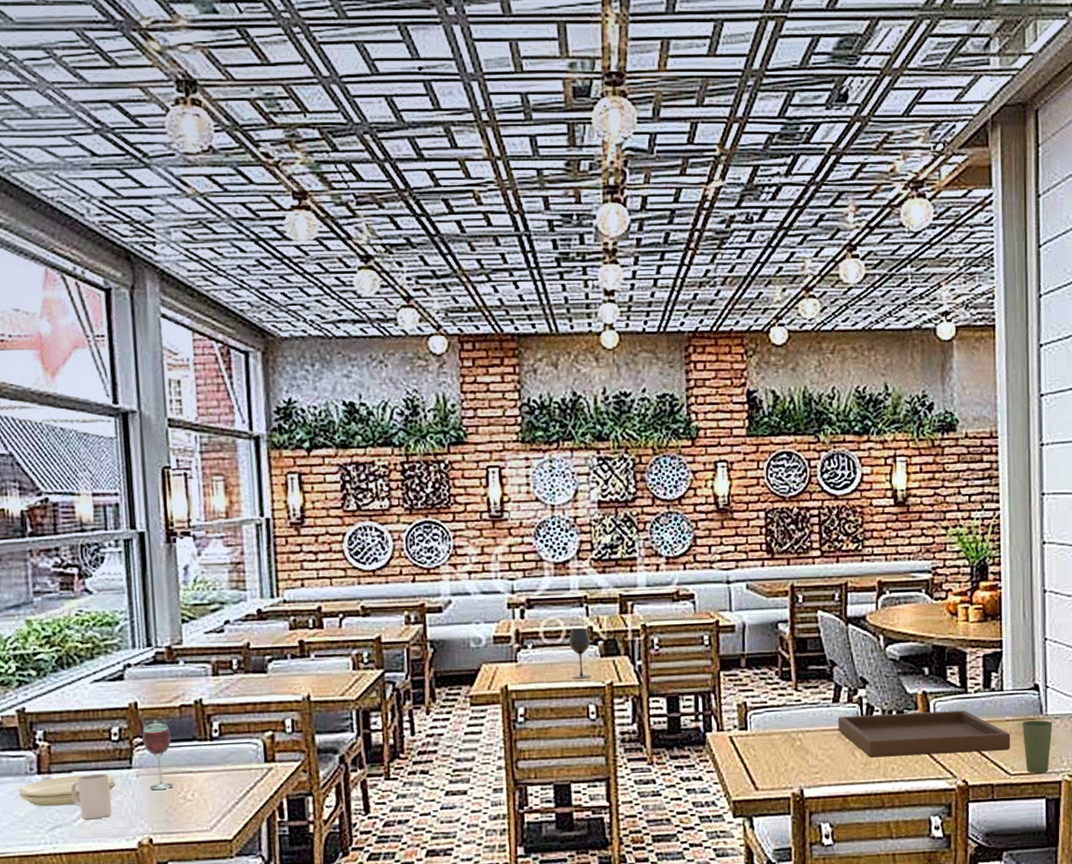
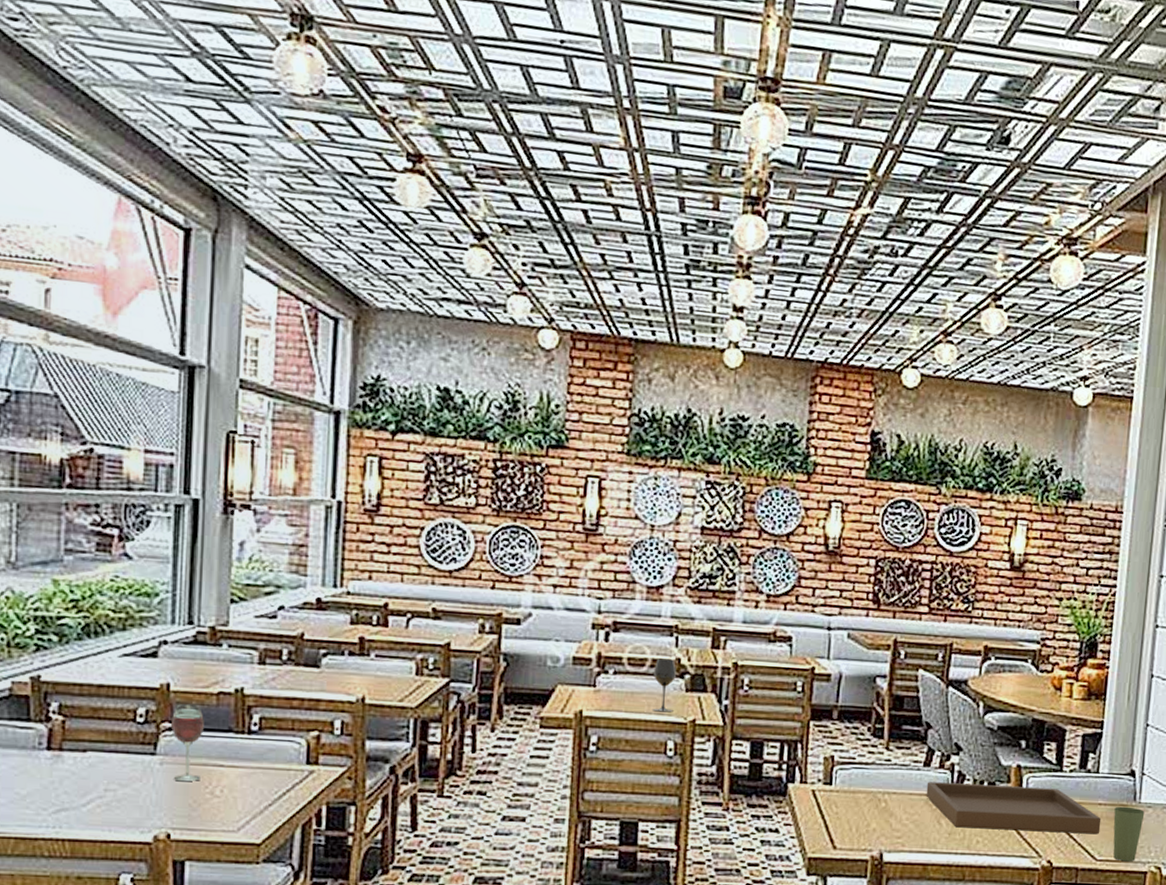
plate: present [18,775,116,807] -> none [22,755,136,788]
cup: present [70,773,112,820] -> none [82,756,128,807]

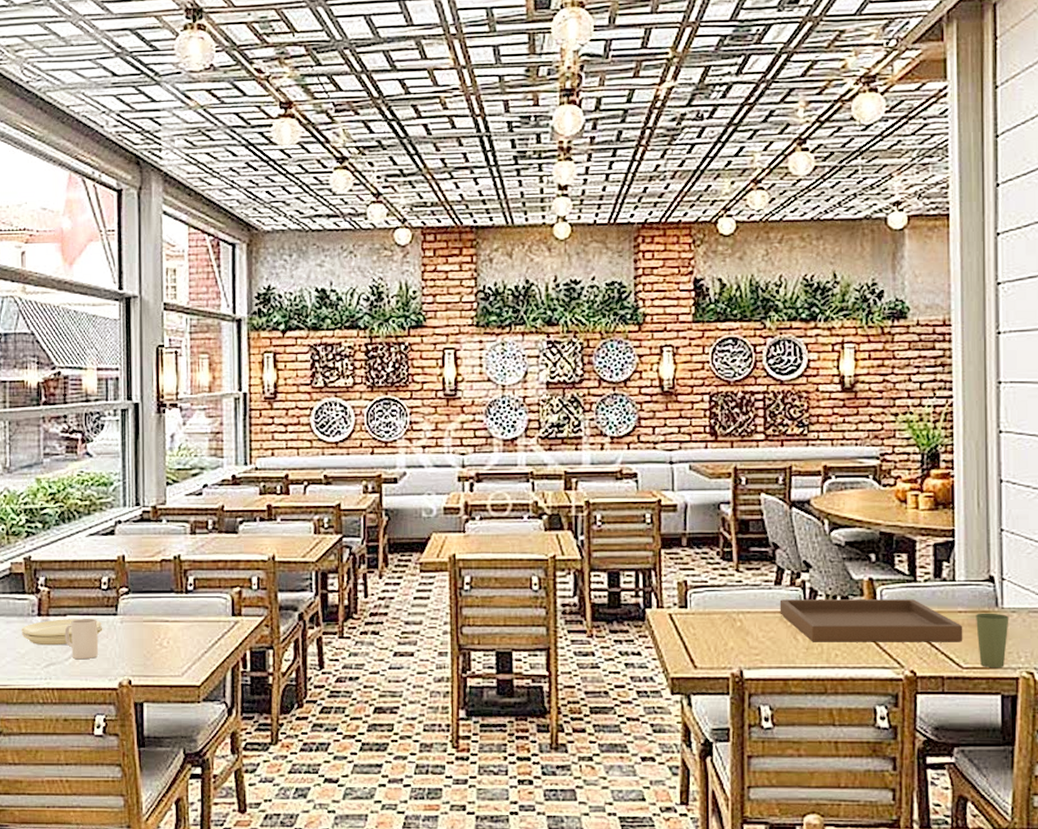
plate: none [22,755,136,788] -> present [21,619,103,646]
cup: none [82,756,128,807] -> present [64,618,98,660]
wineglass: present [171,703,204,782] -> none [128,571,152,636]
wineglass: present [653,658,676,713] -> none [515,503,535,551]

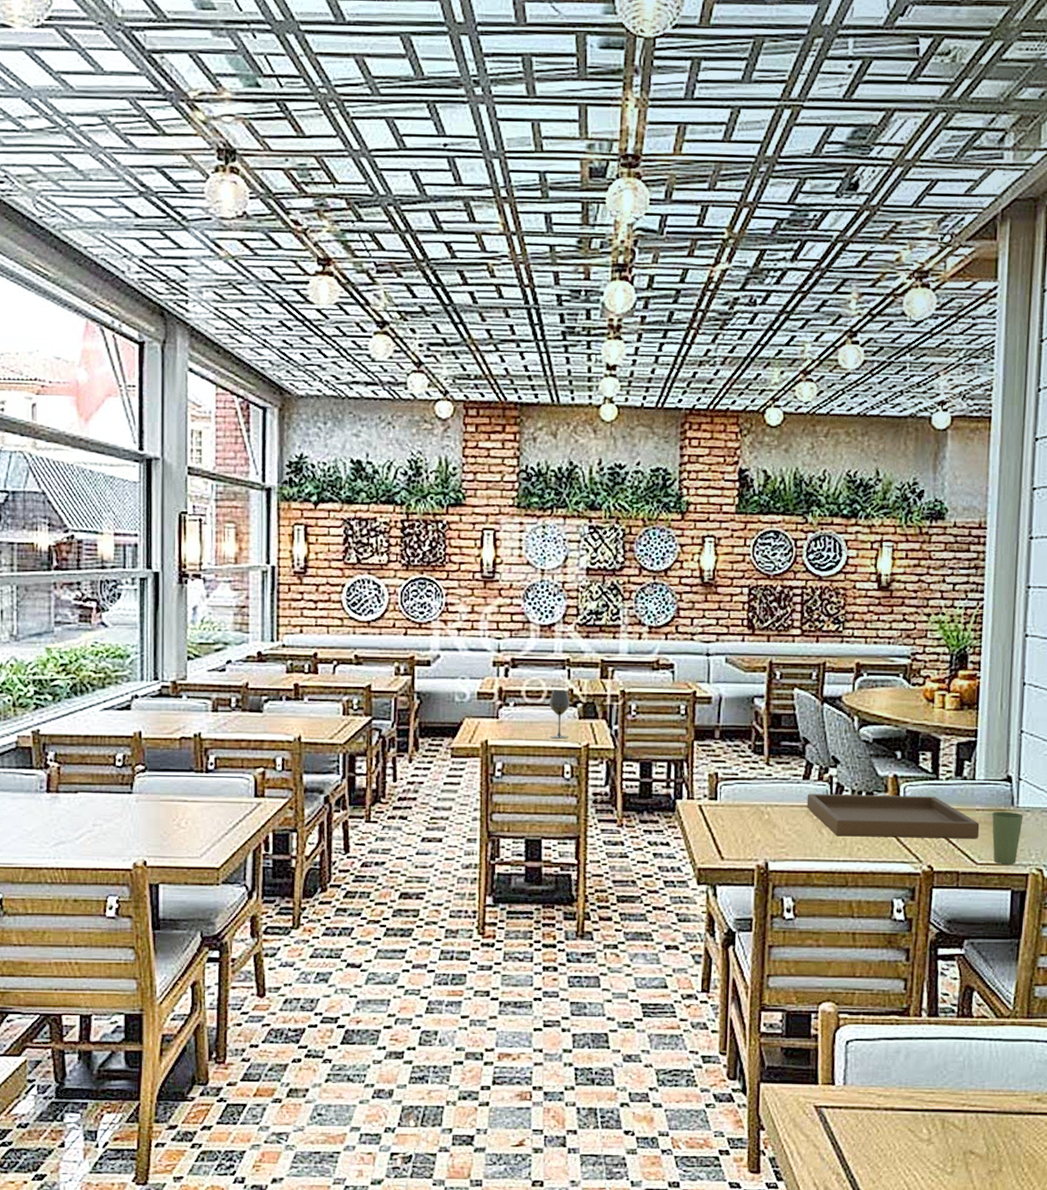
plate: present [21,619,103,646] -> none [28,796,117,824]
cup: present [64,618,98,660] -> none [75,795,111,839]
wineglass: none [515,503,535,551] -> present [550,690,570,739]

